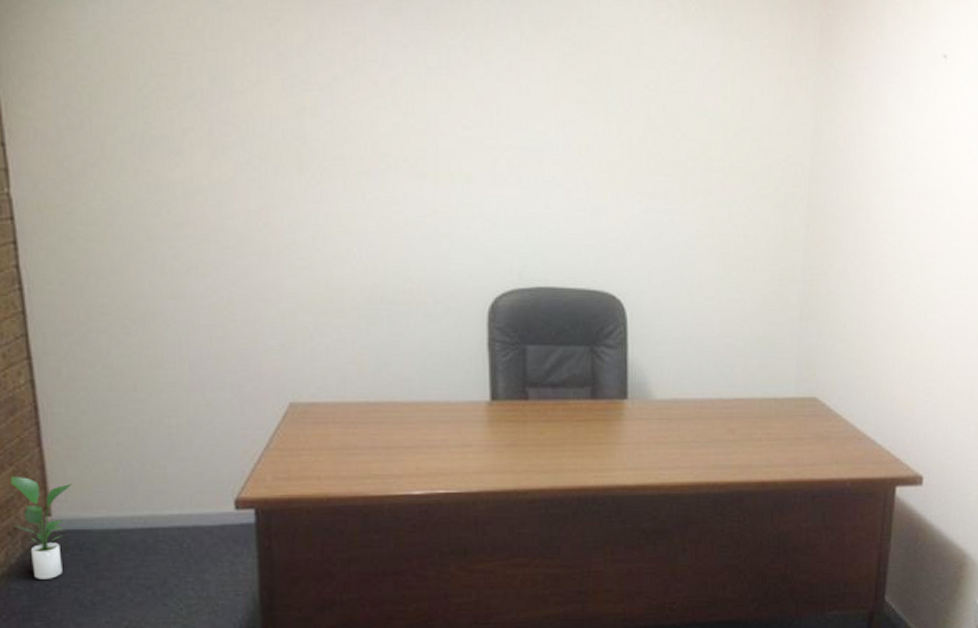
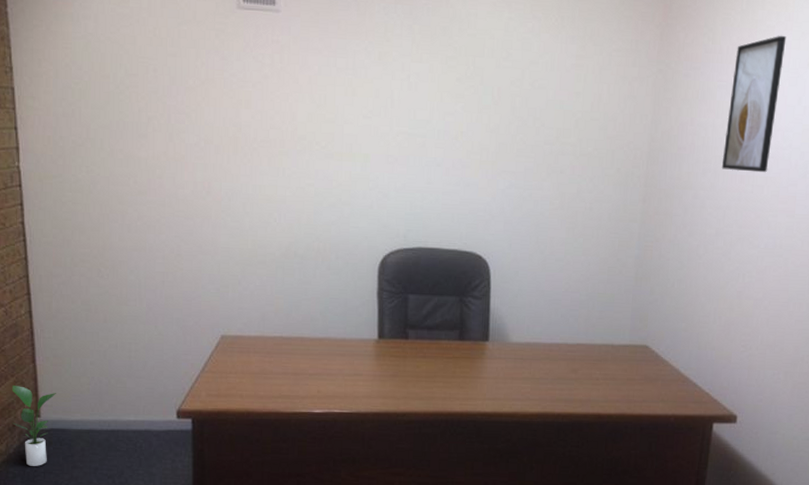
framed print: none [896,29,966,191] -> present [721,35,787,173]

